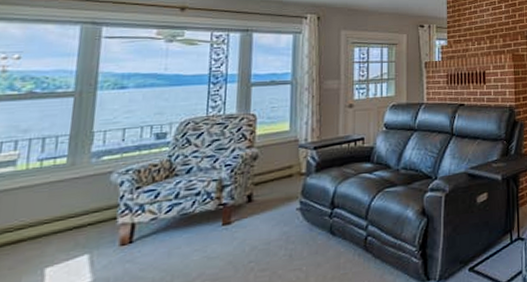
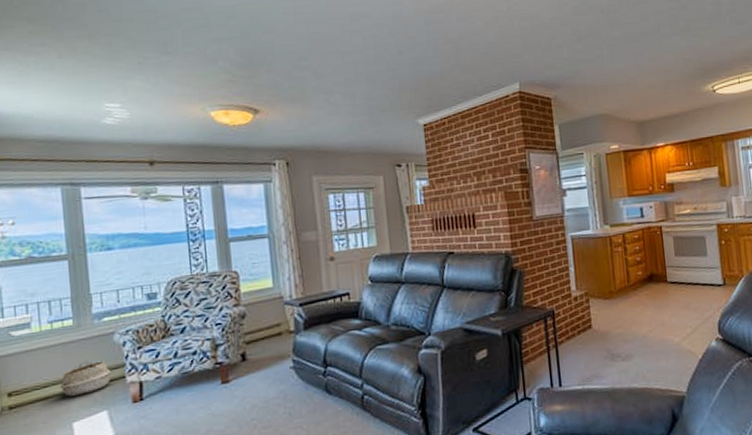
woven basket: none [38,198,102,239] -> present [60,358,111,396]

